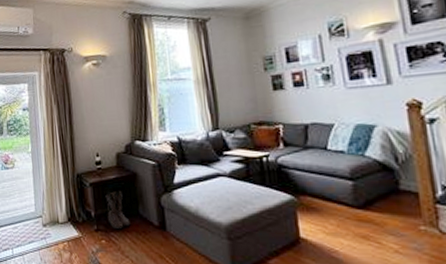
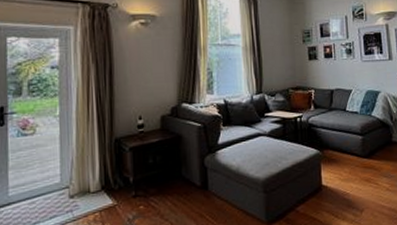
boots: present [105,190,131,228] -> none [146,153,172,193]

